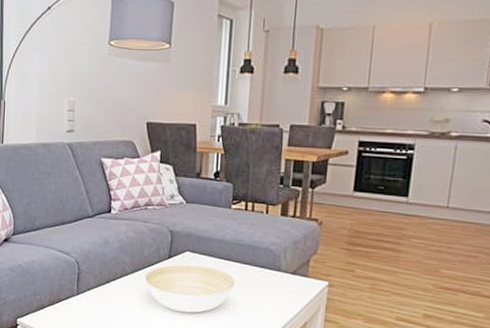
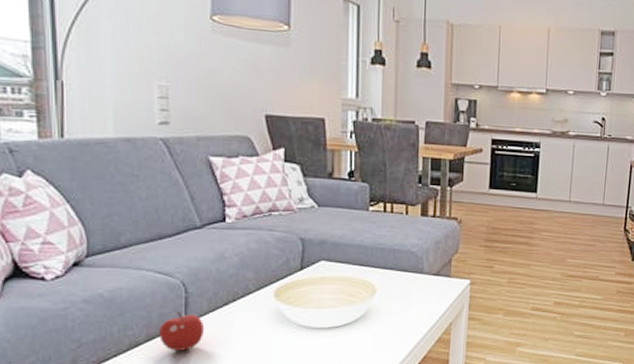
fruit: none [58,284,90,317] -> present [159,311,204,351]

